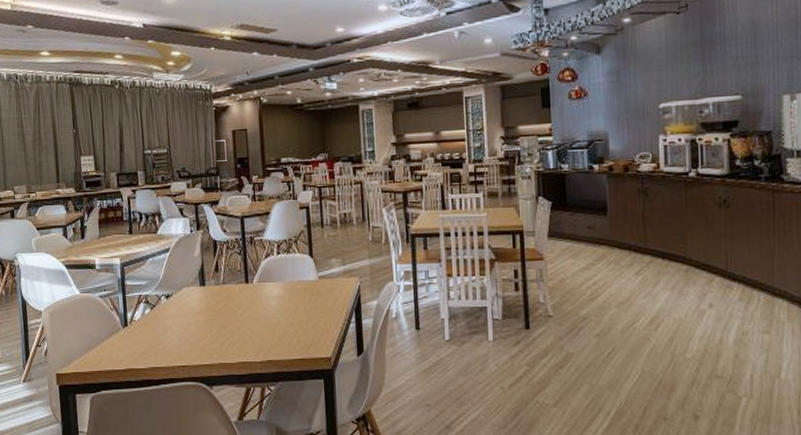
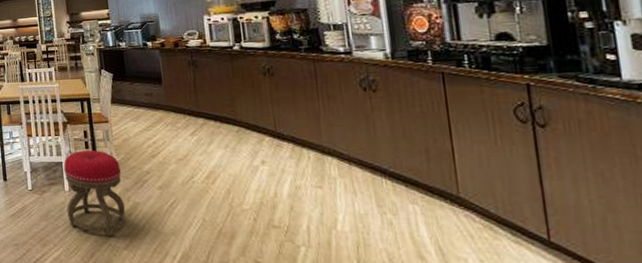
stool: none [488,292,557,392] -> present [64,150,126,236]

